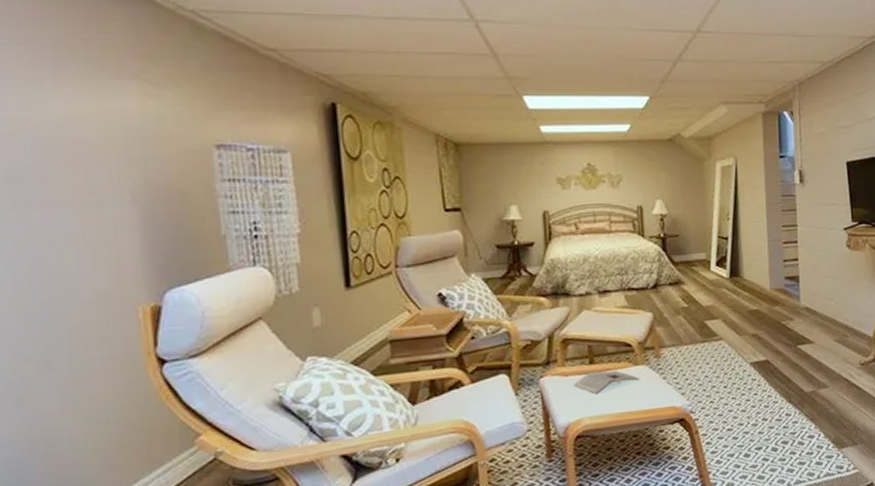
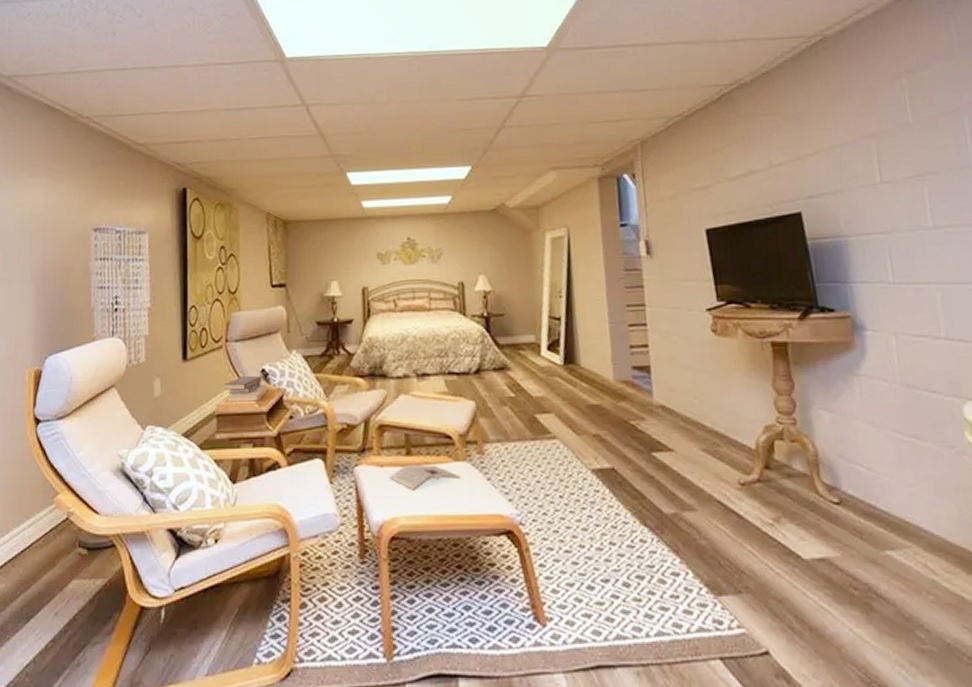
books: none [397,300,447,328] -> present [225,375,268,402]

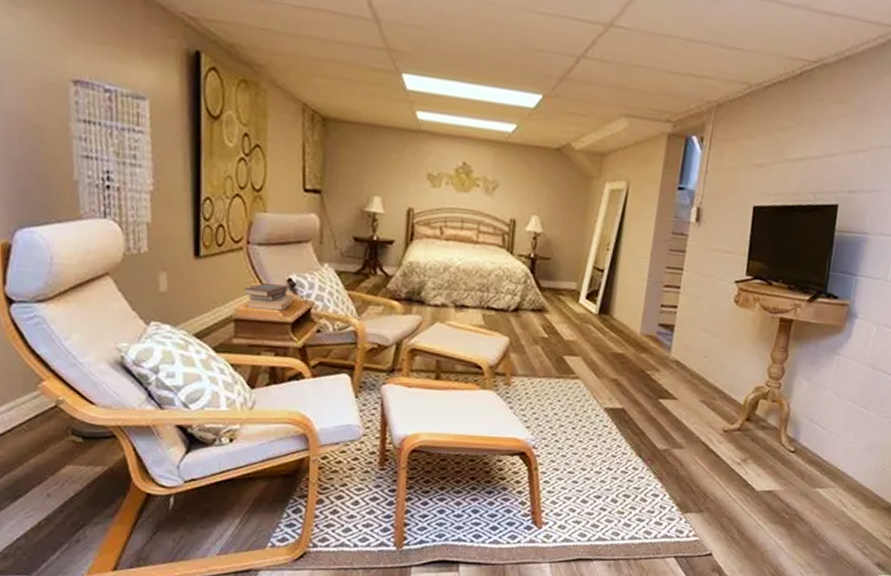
magazine: present [389,465,460,492] -> none [416,388,485,413]

